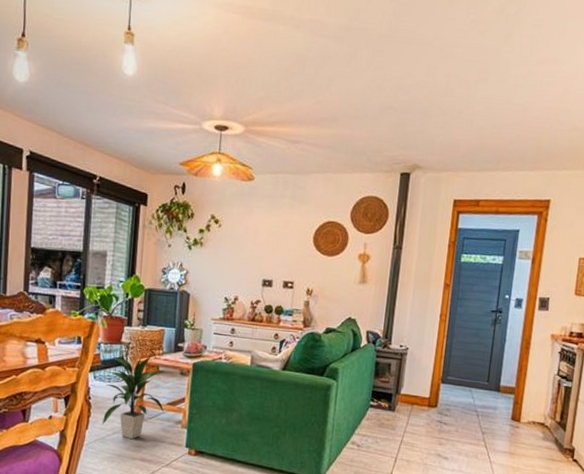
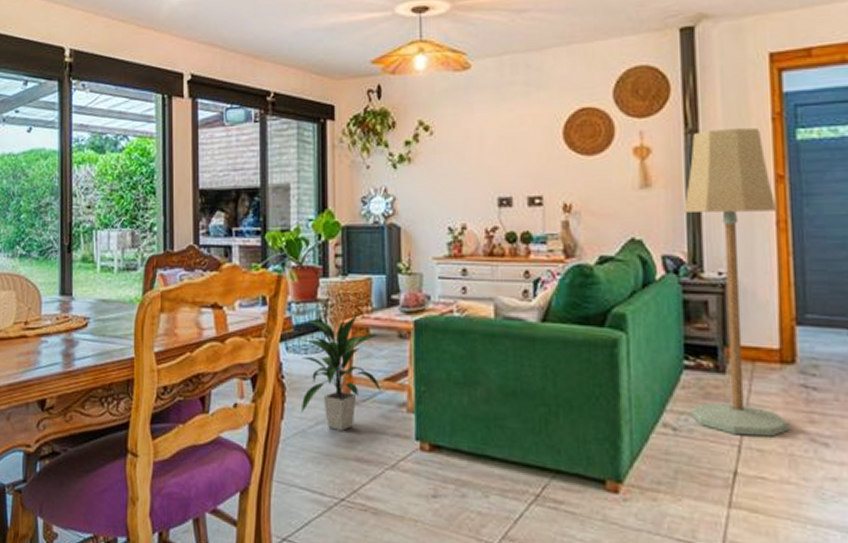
floor lamp: none [370,248,442,453] -> present [684,127,789,437]

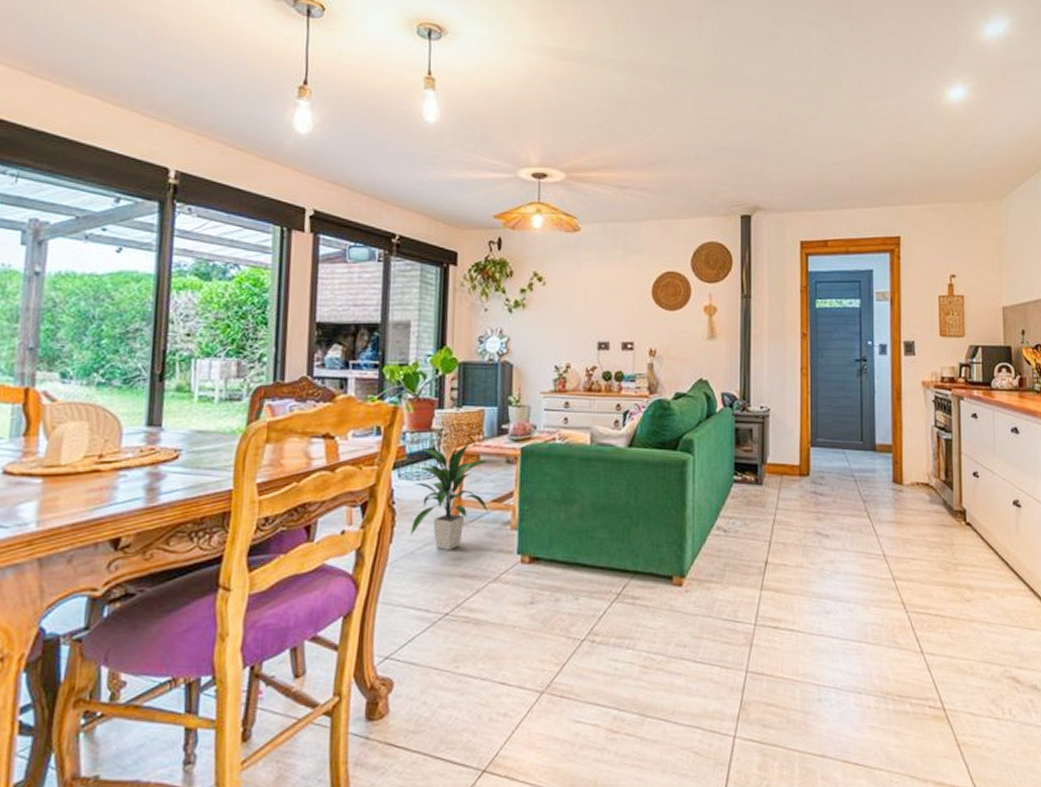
floor lamp: present [684,127,789,437] -> none [738,295,803,533]

